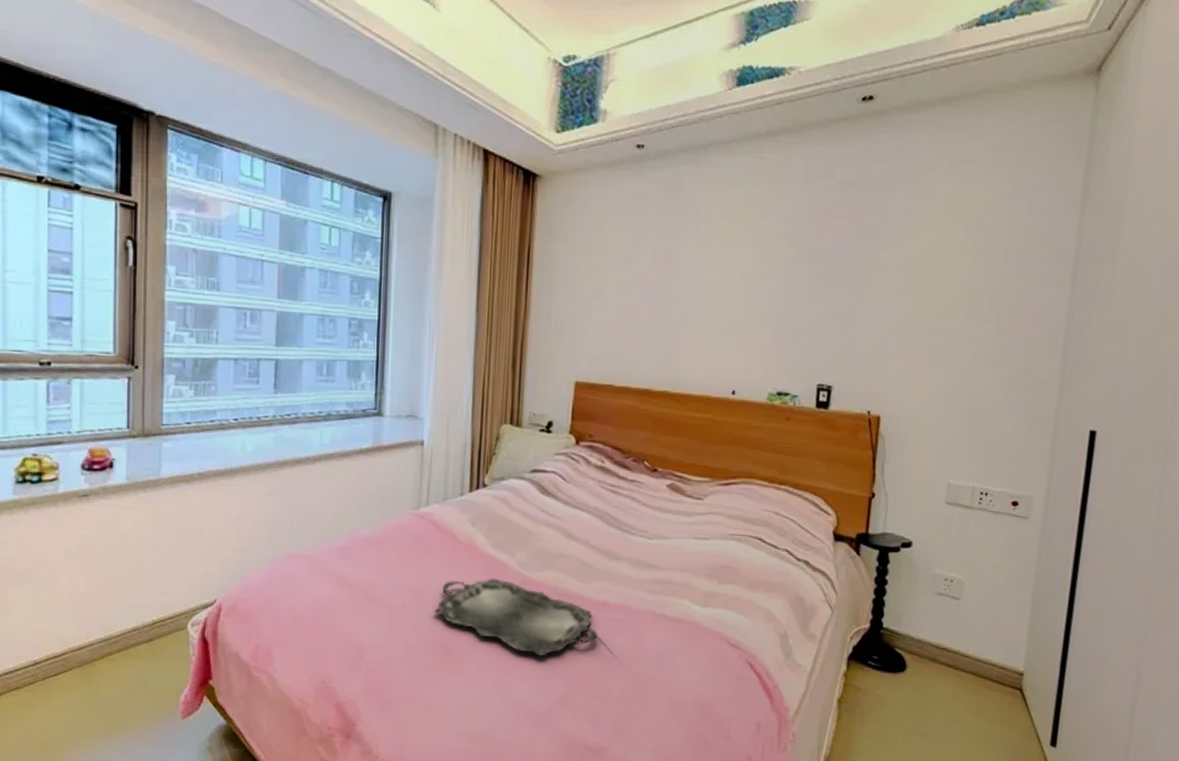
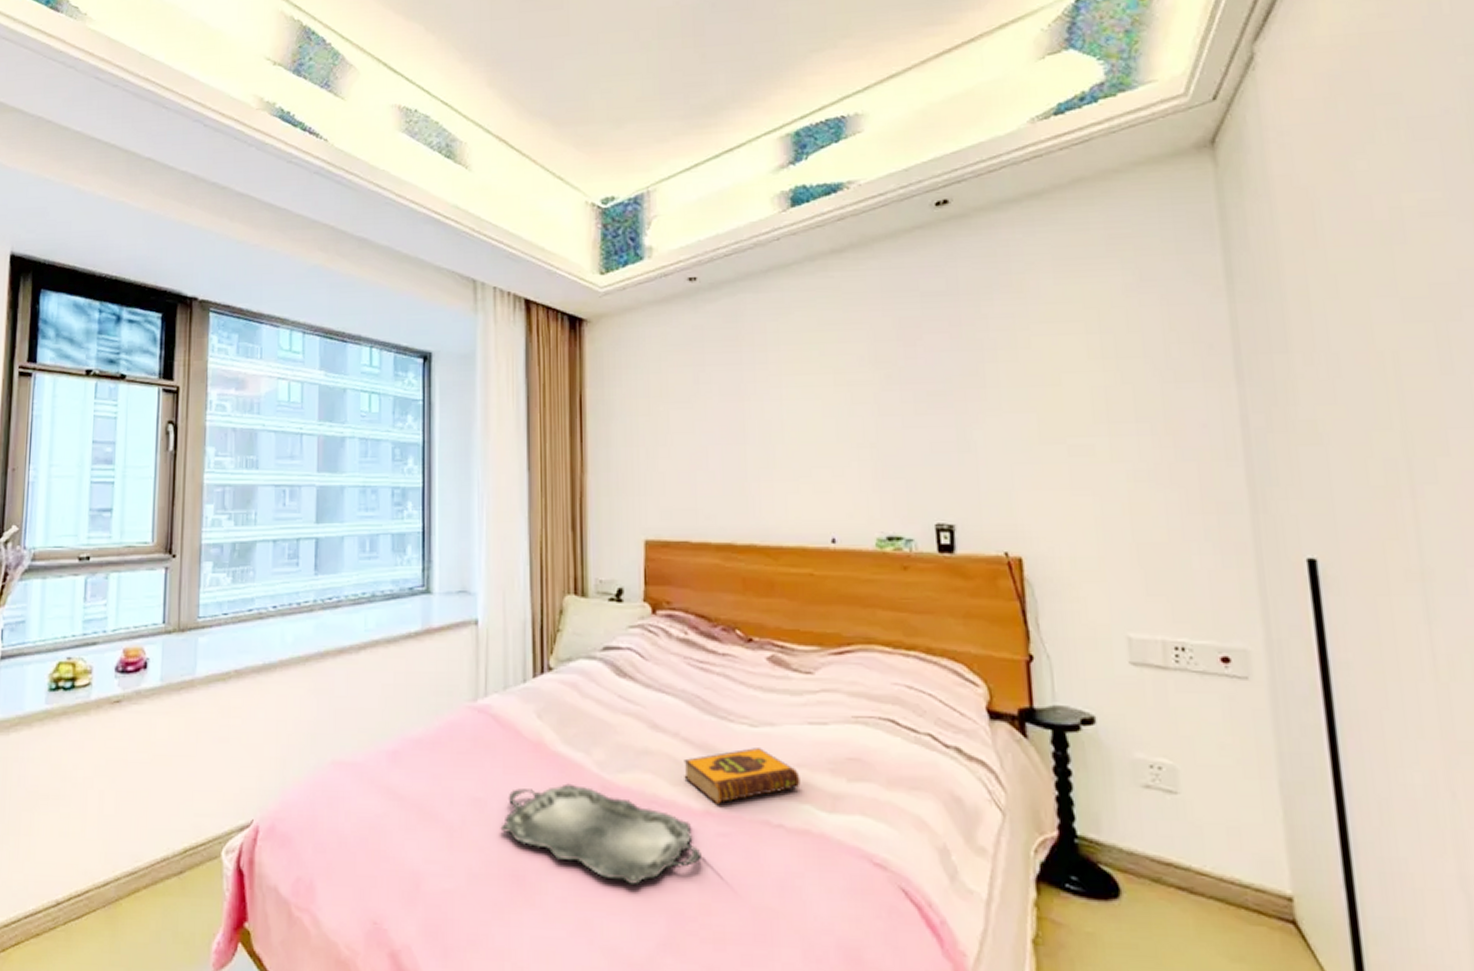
hardback book: none [590,555,682,598] -> present [684,748,801,804]

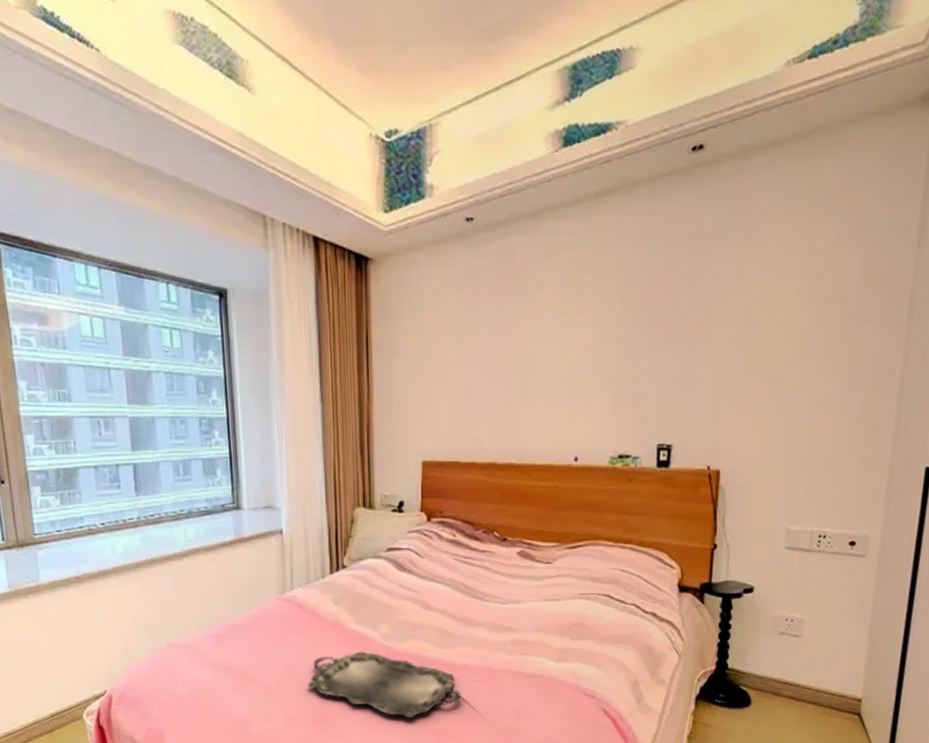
hardback book: present [684,748,801,804] -> none [450,619,537,660]

